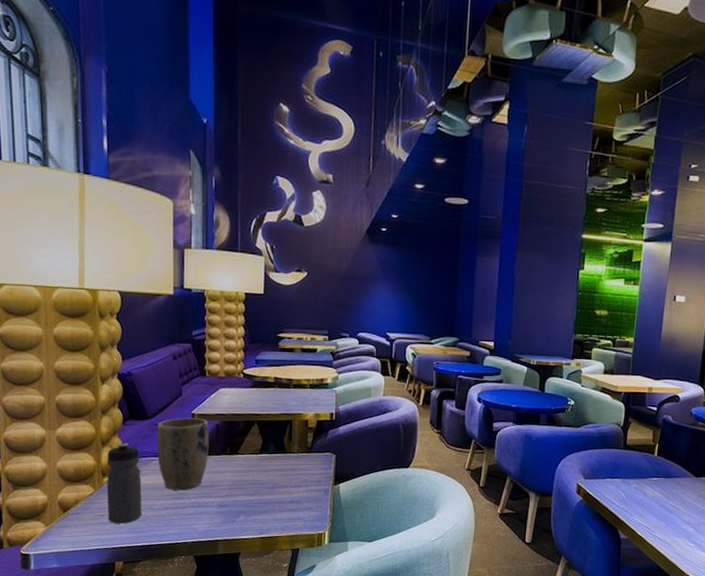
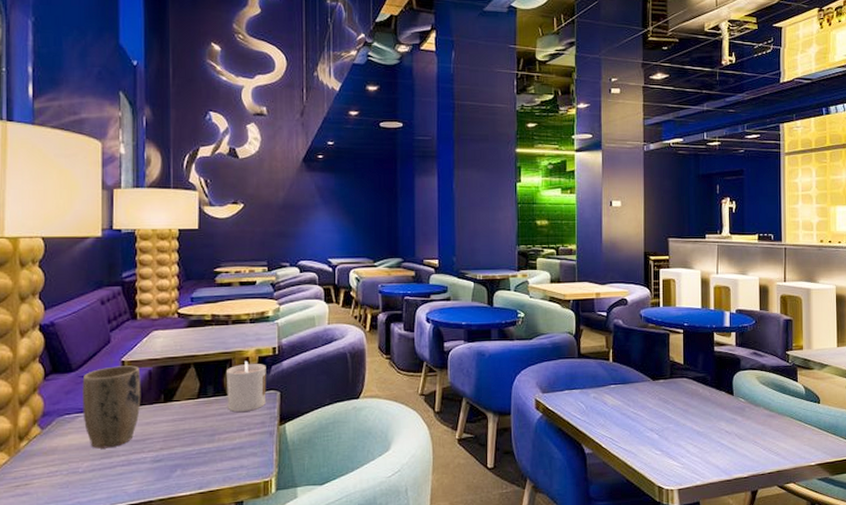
water bottle: present [107,442,142,524] -> none [25,400,65,494]
candle: none [287,423,324,470] -> present [227,360,267,412]

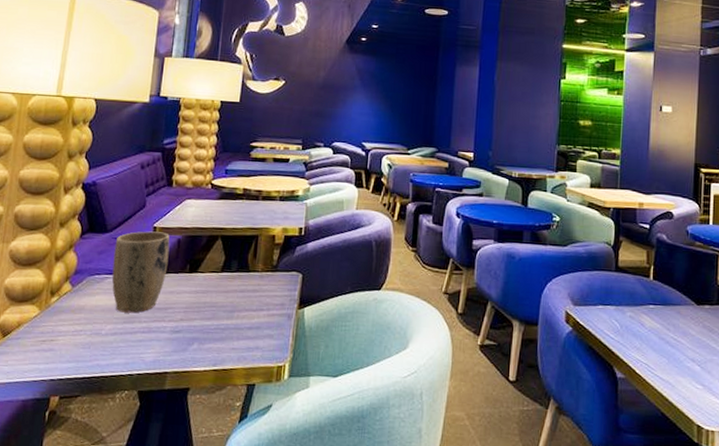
candle: present [227,360,267,412] -> none [249,238,291,291]

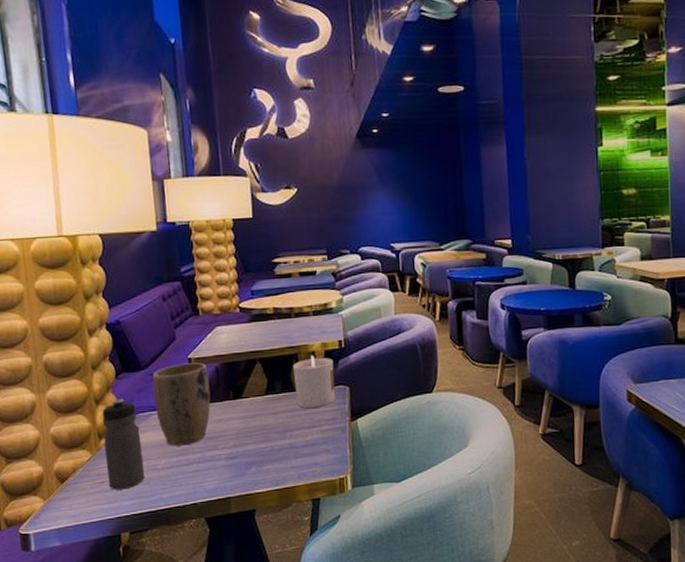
water bottle: none [50,258,93,351] -> present [102,398,145,490]
candle: none [249,238,291,291] -> present [293,355,336,408]

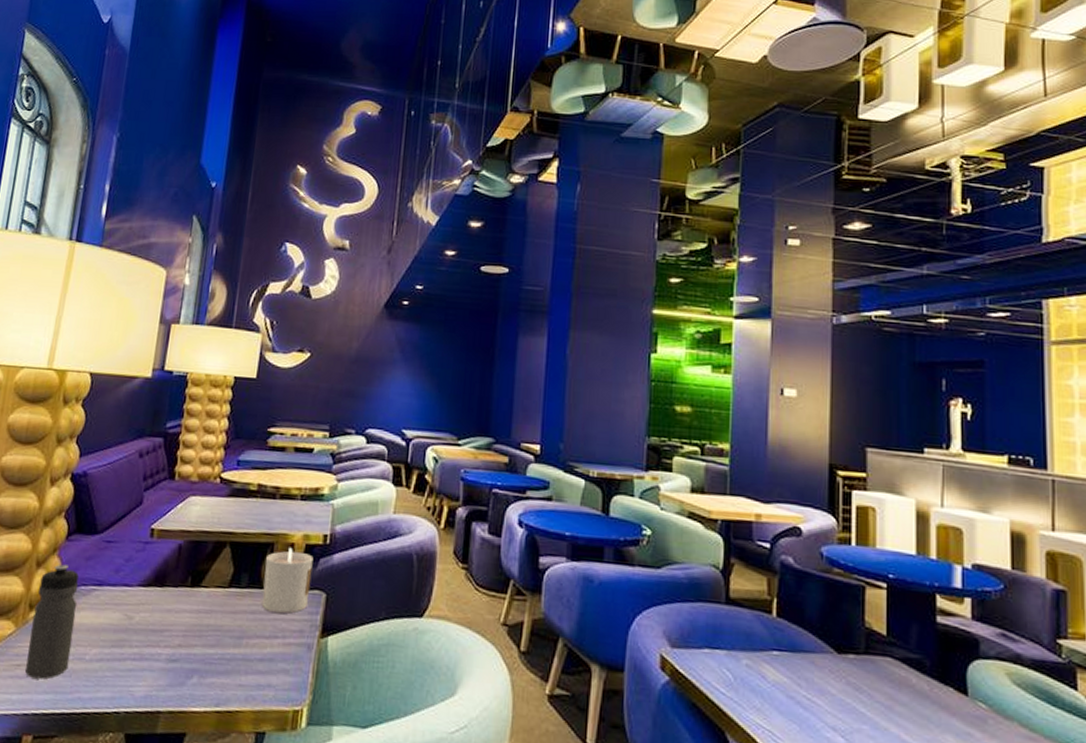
plant pot: present [152,362,211,446] -> none [100,533,170,635]

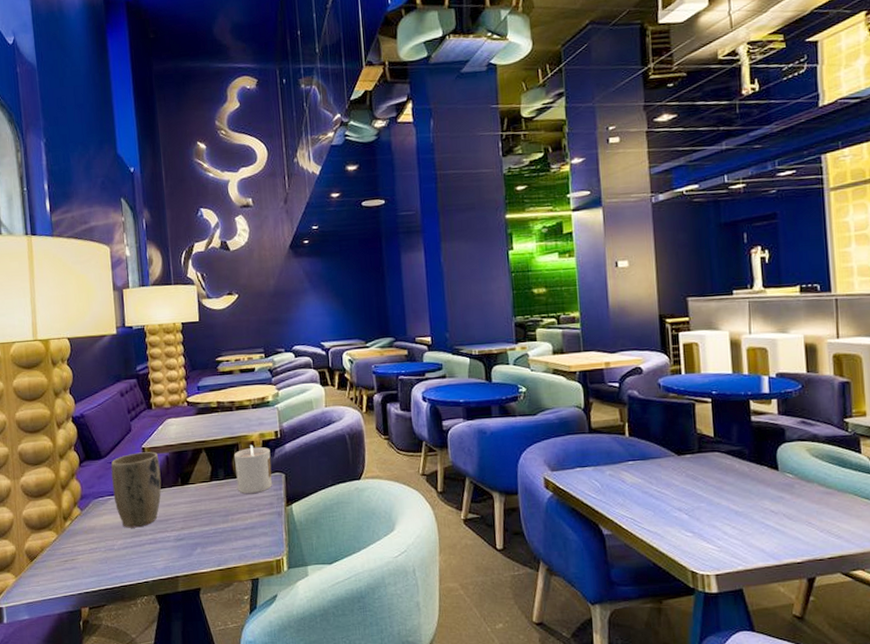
water bottle: present [25,564,79,679] -> none [67,484,104,568]
plant pot: none [100,533,170,635] -> present [111,451,162,528]

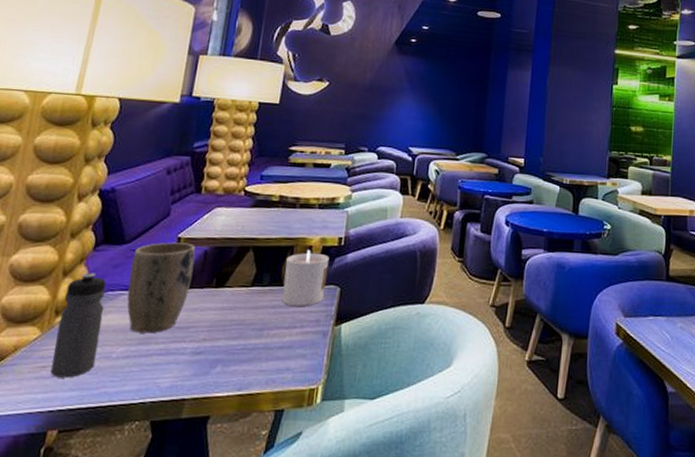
water bottle: none [67,484,104,568] -> present [51,272,106,378]

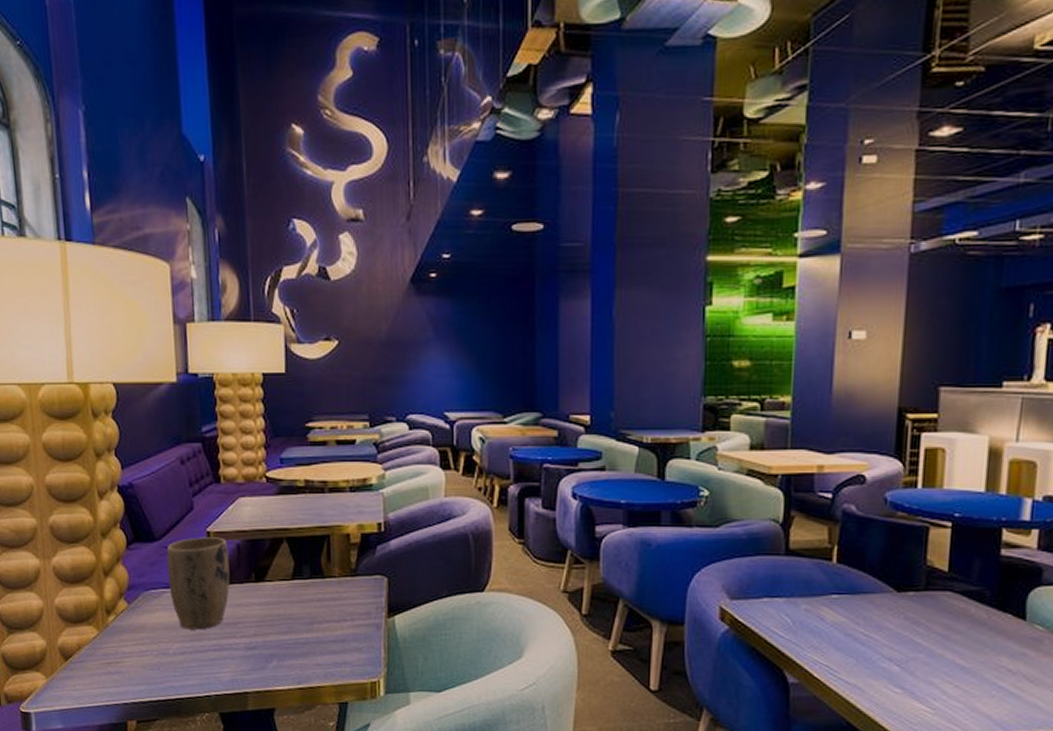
water bottle: present [51,272,106,378] -> none [111,572,155,673]
candle: present [282,249,329,306] -> none [324,537,372,598]

